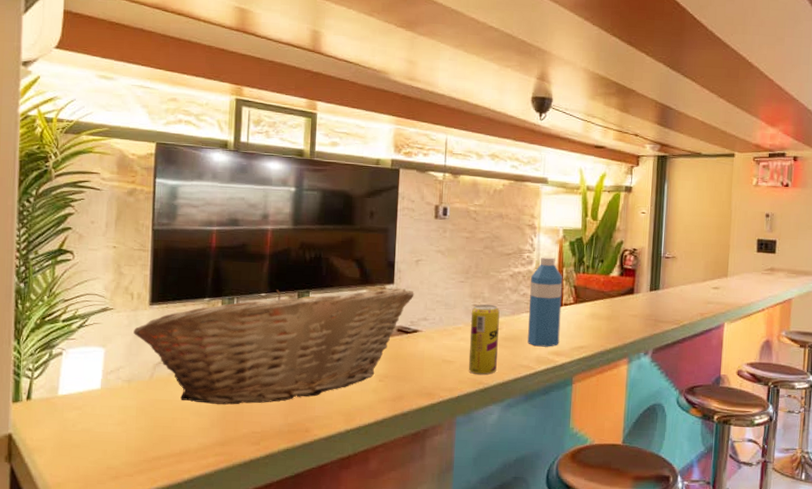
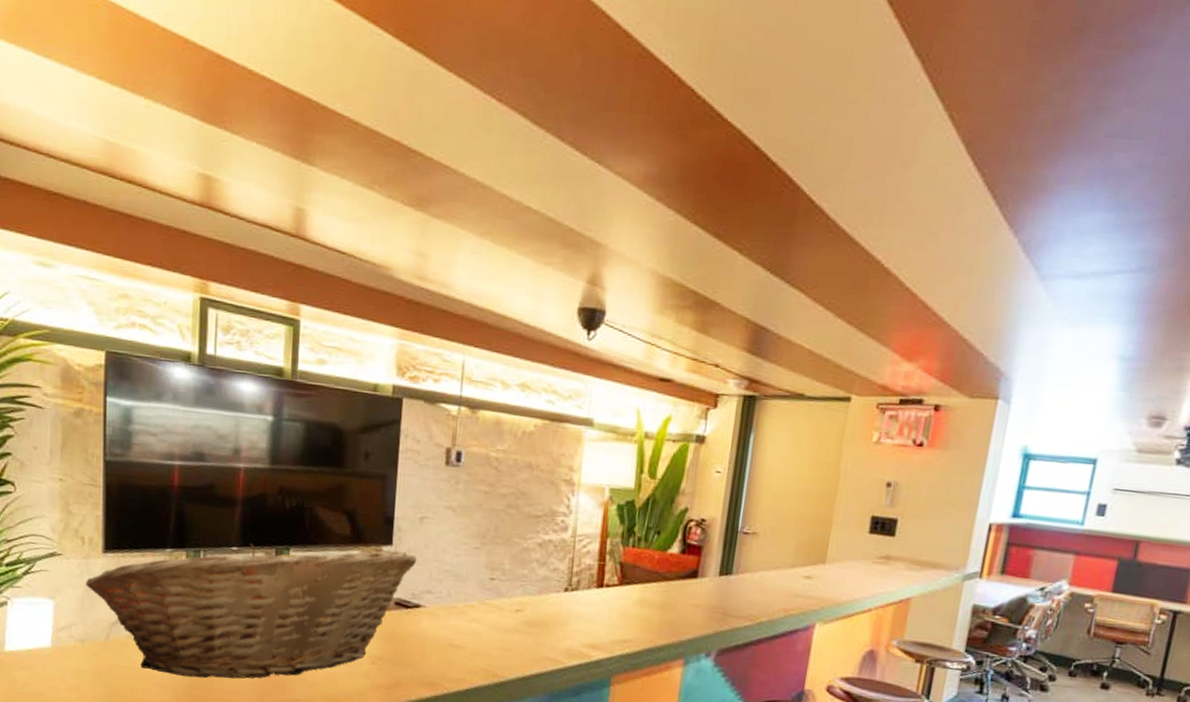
beverage can: present [468,304,500,375] -> none [481,578,523,667]
water bottle: present [528,256,563,347] -> none [556,522,606,638]

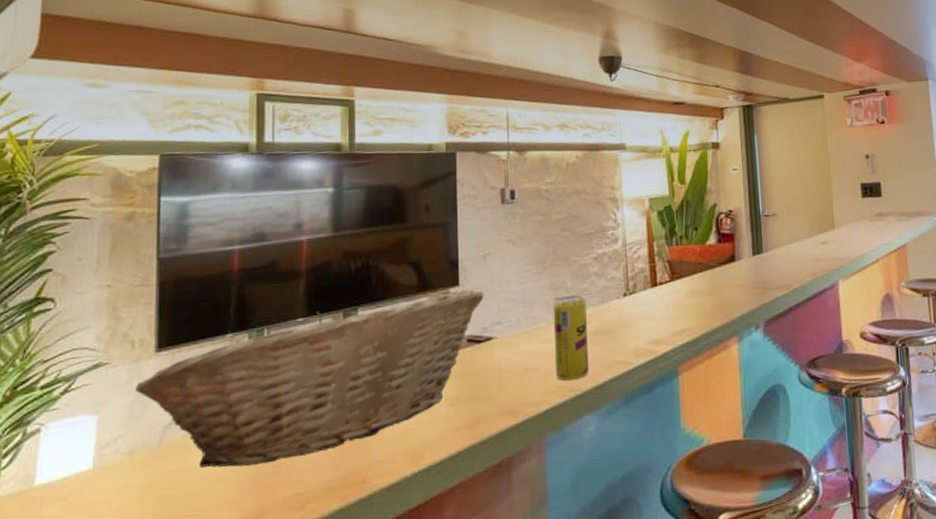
beverage can: none [481,578,523,667] -> present [553,295,589,381]

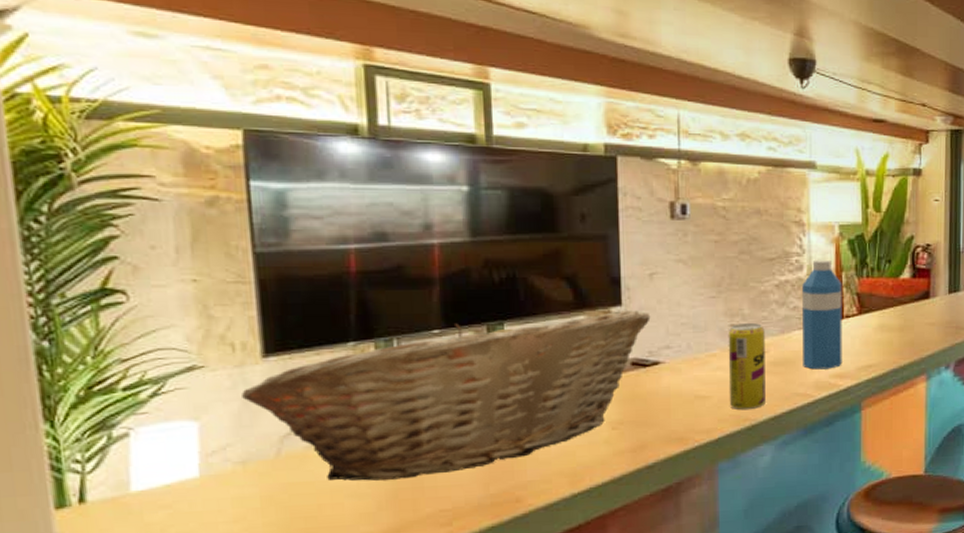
water bottle: none [618,231,658,337] -> present [802,259,842,370]

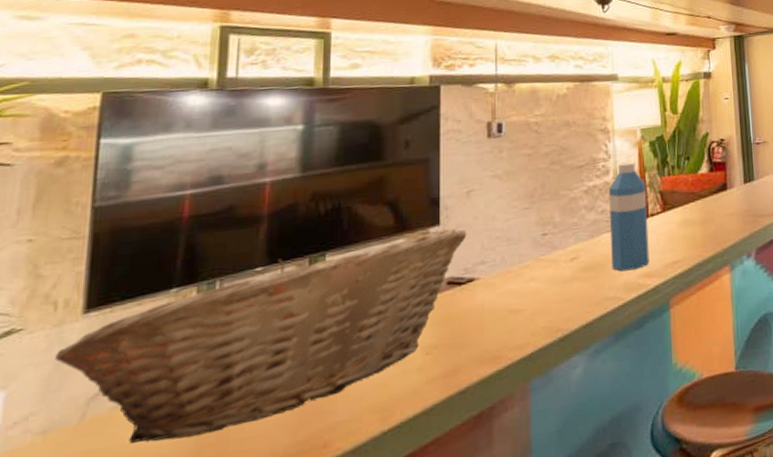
beverage can: present [728,323,766,410] -> none [540,230,577,321]

